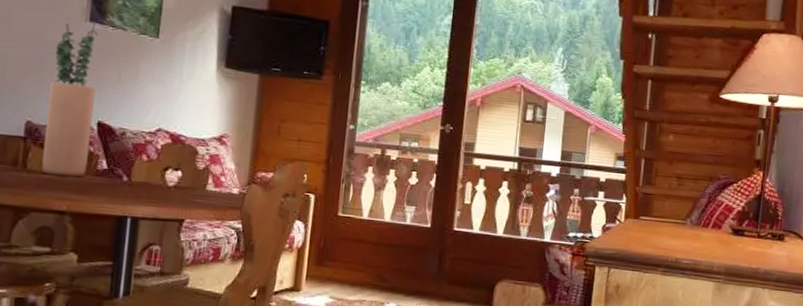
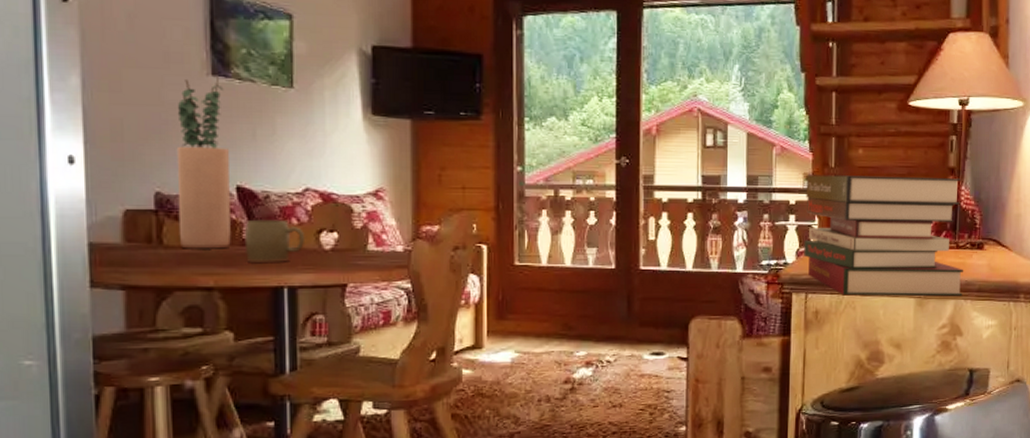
mug: none [97,153,152,194] -> present [244,219,304,262]
books: none [609,155,766,285] -> present [804,175,964,297]

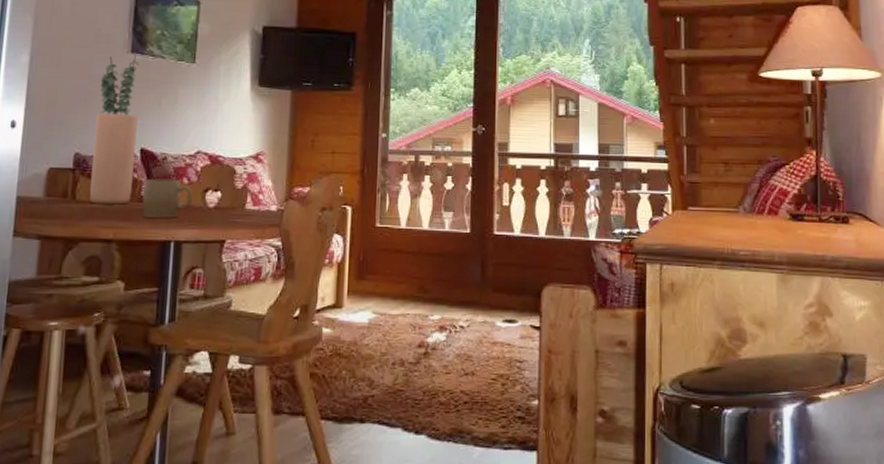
books: present [804,175,964,297] -> none [657,144,829,273]

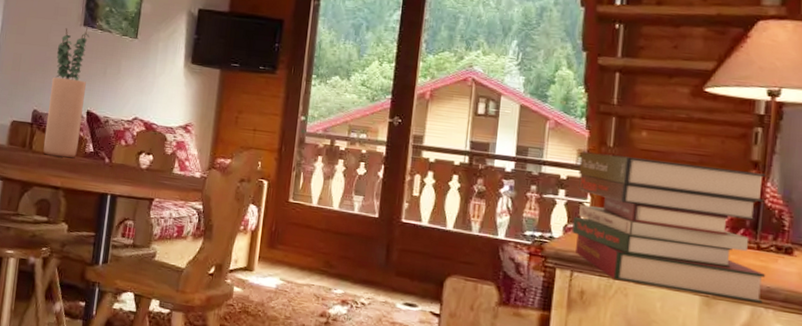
mug: present [141,178,193,218] -> none [85,138,129,175]
books: none [657,144,829,273] -> present [572,151,767,304]

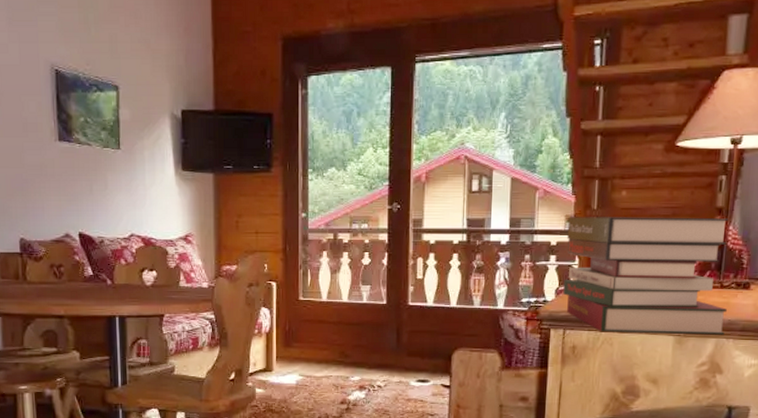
vase: present [42,27,90,159] -> none [34,142,76,285]

